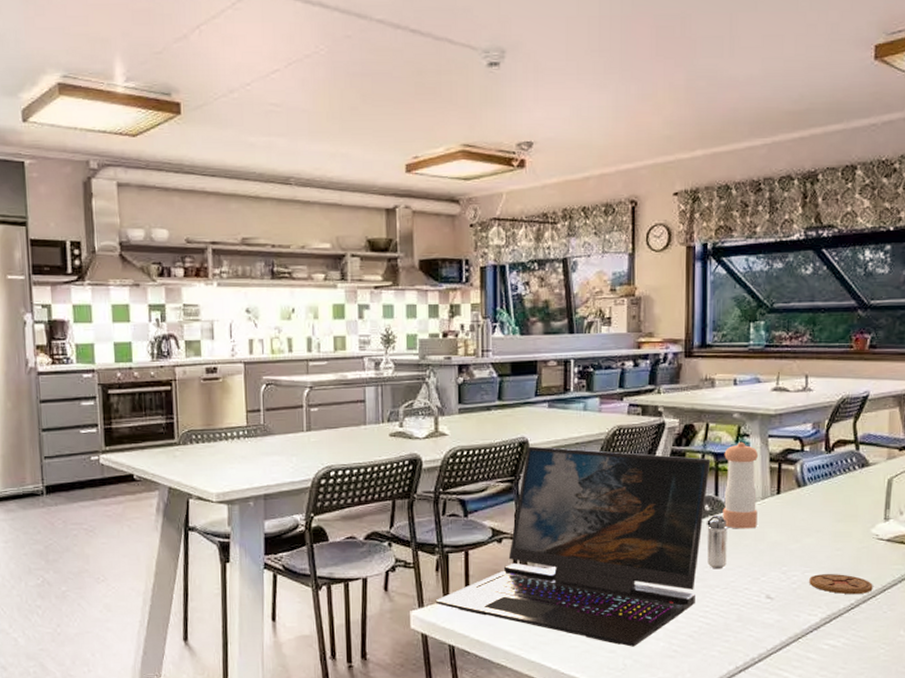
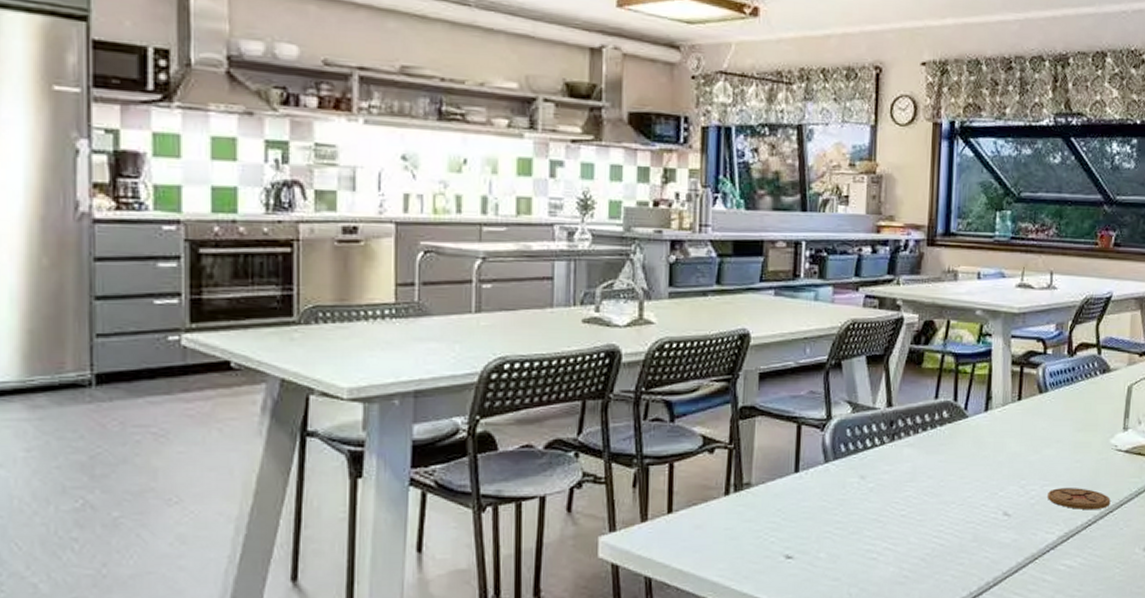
laptop: present [435,446,711,647] -> none [630,339,951,573]
shaker: present [707,514,727,569] -> none [943,422,966,484]
pepper shaker: present [722,441,758,529] -> none [961,341,1000,439]

